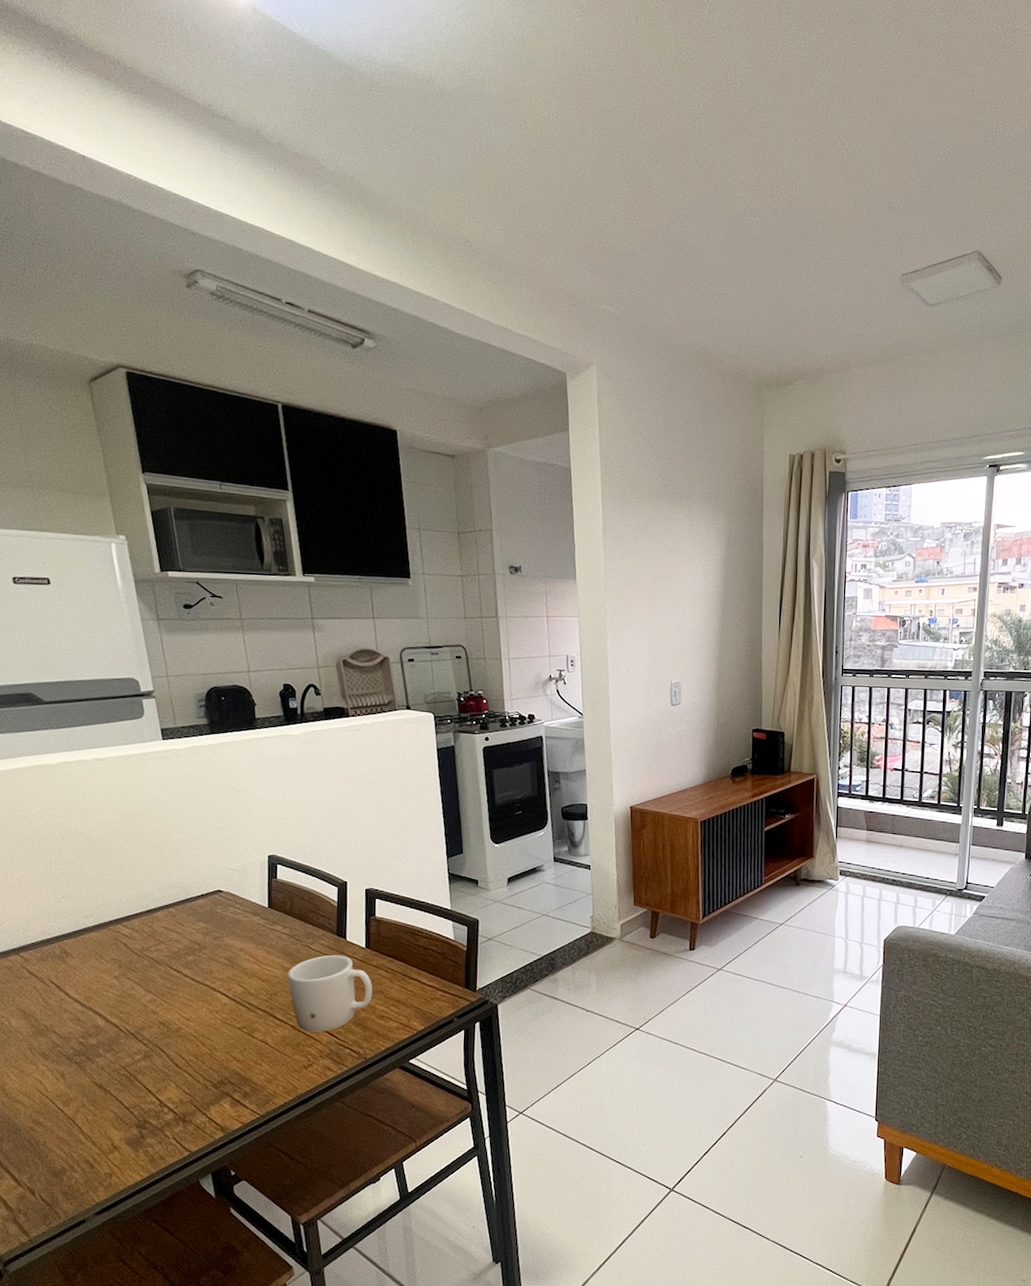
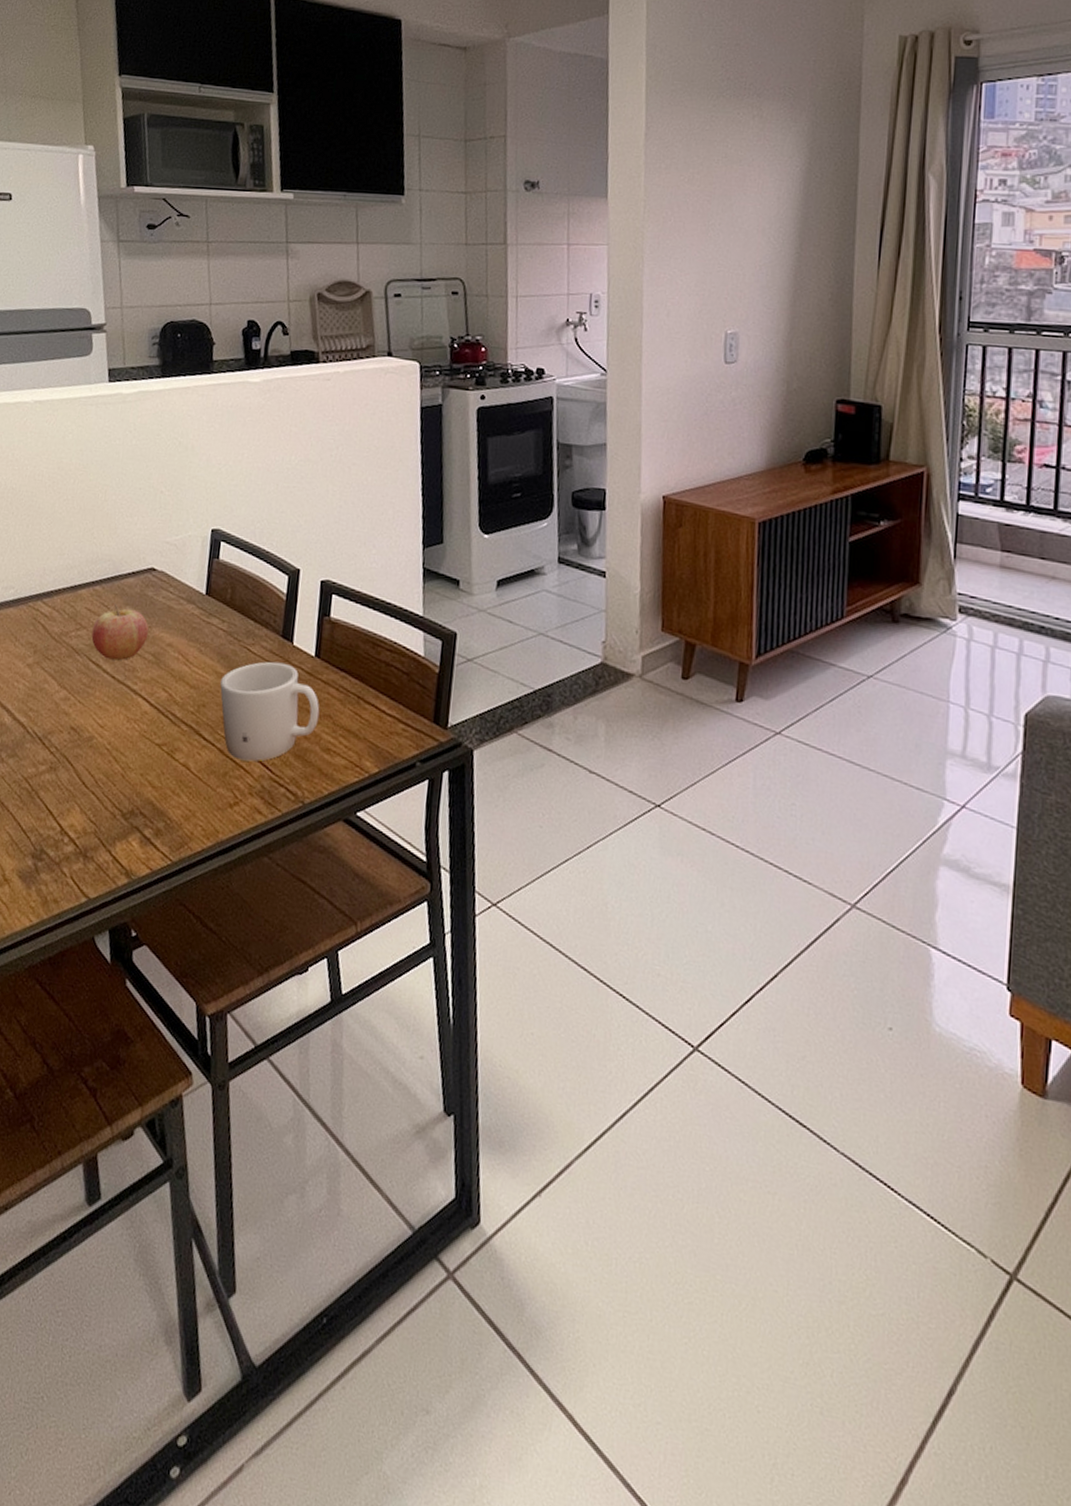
fruit: none [170,921,221,966] -> present [91,604,149,661]

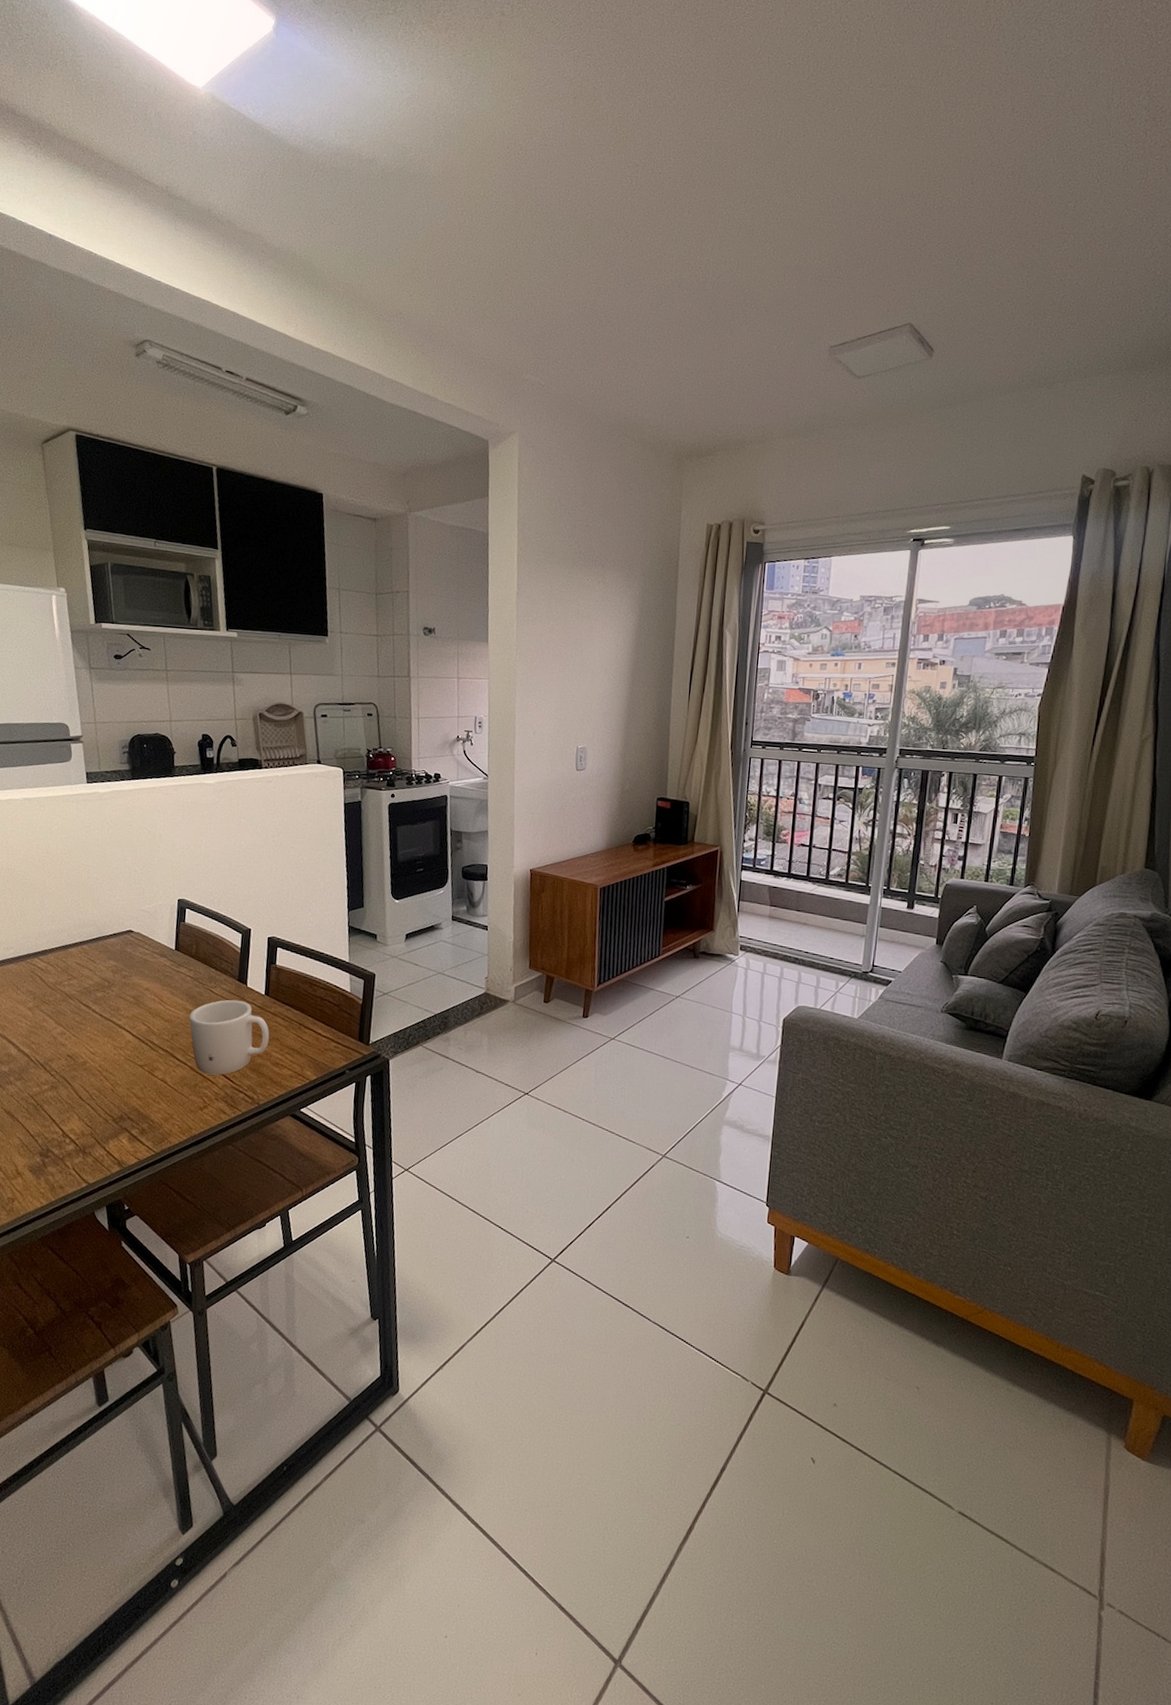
fruit: present [91,604,149,661] -> none [81,959,130,1003]

